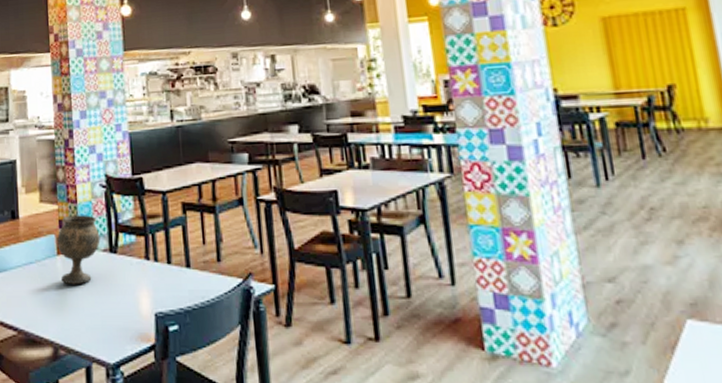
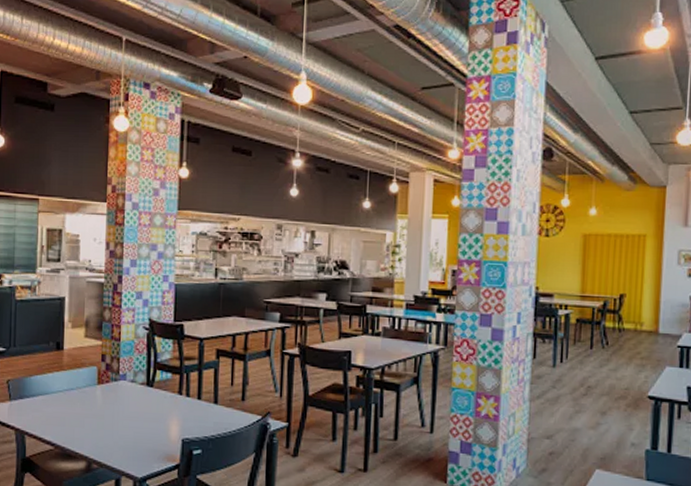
goblet: present [57,215,100,285] -> none [98,351,139,411]

